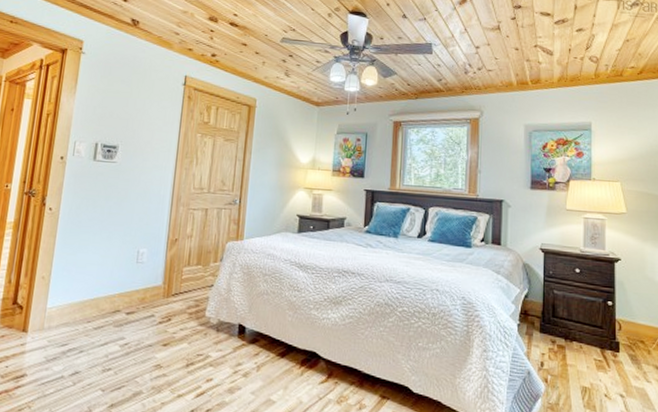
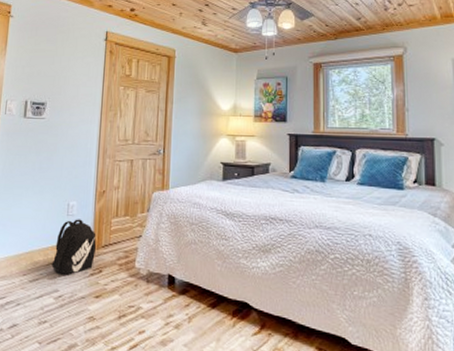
backpack: none [118,266,166,323] -> present [51,219,96,275]

